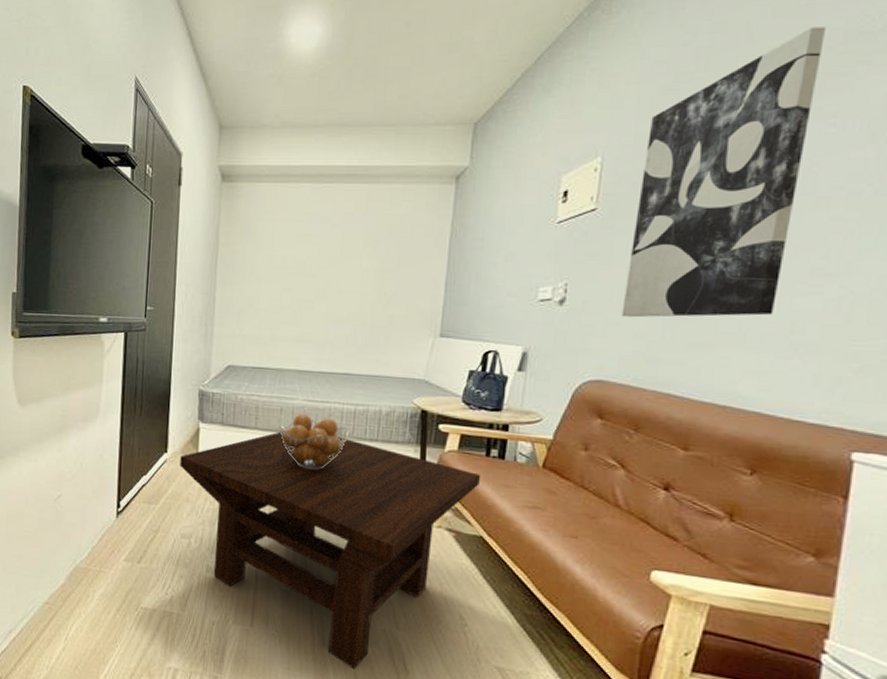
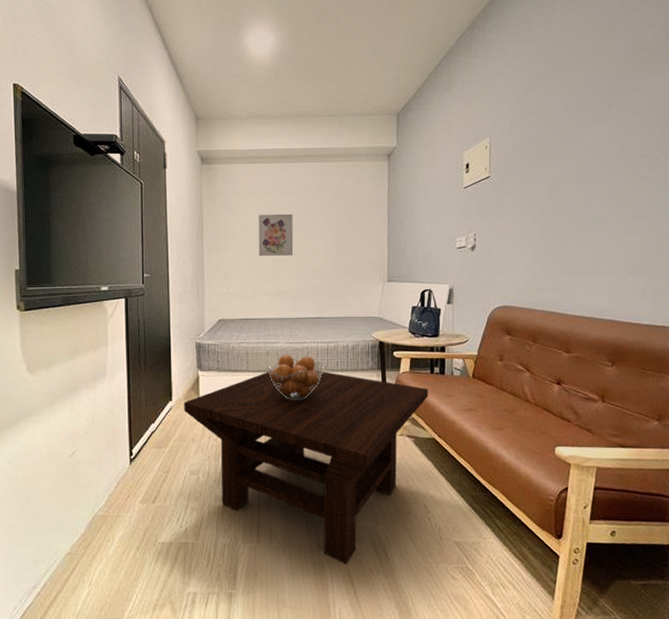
wall art: none [280,244,327,297] -> present [258,213,294,257]
wall art: present [621,26,825,318] -> none [515,44,622,257]

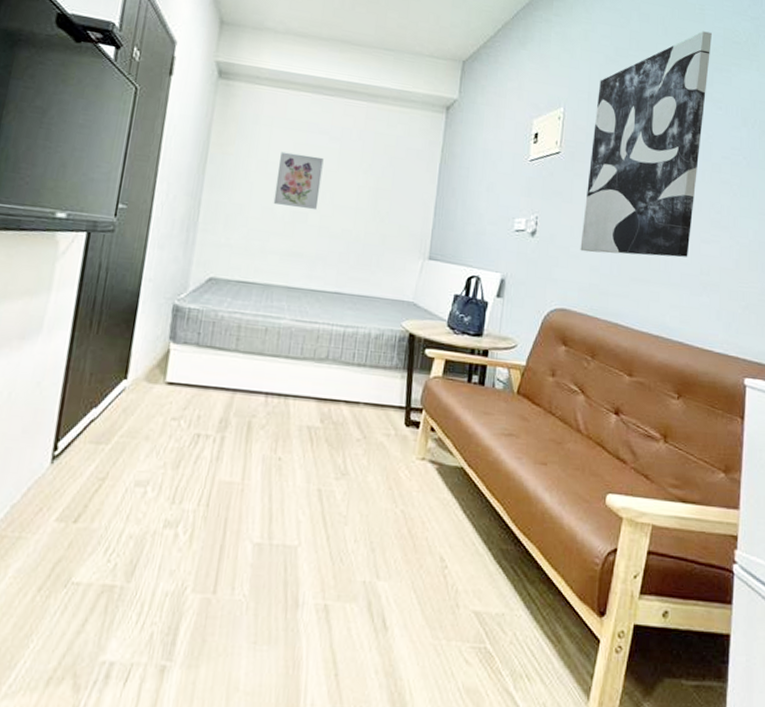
coffee table: present [184,370,429,565] -> none [141,354,463,634]
fruit basket: present [267,354,324,401] -> none [262,334,337,399]
wall art: none [515,44,622,257] -> present [580,31,712,258]

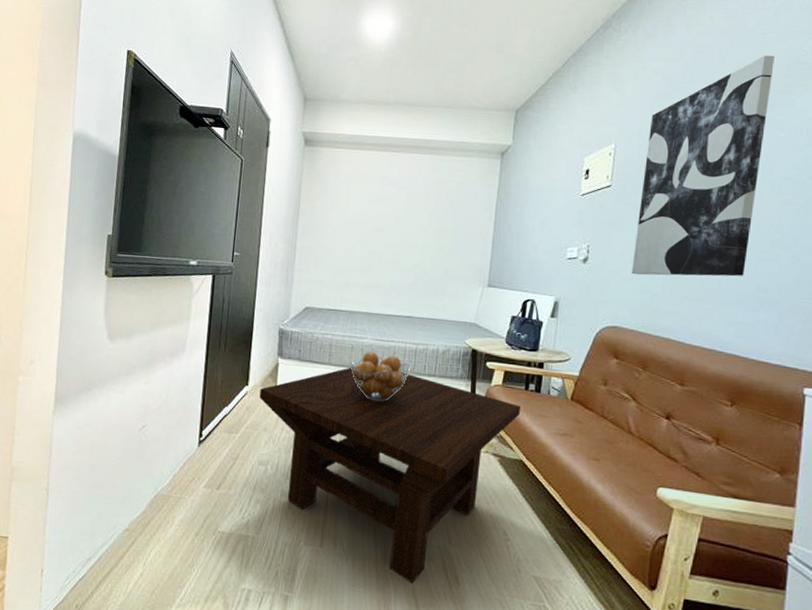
coffee table: none [141,354,463,634] -> present [259,366,521,584]
fruit basket: none [262,334,337,399] -> present [350,351,410,402]
wall art: present [273,151,324,211] -> none [353,202,394,250]

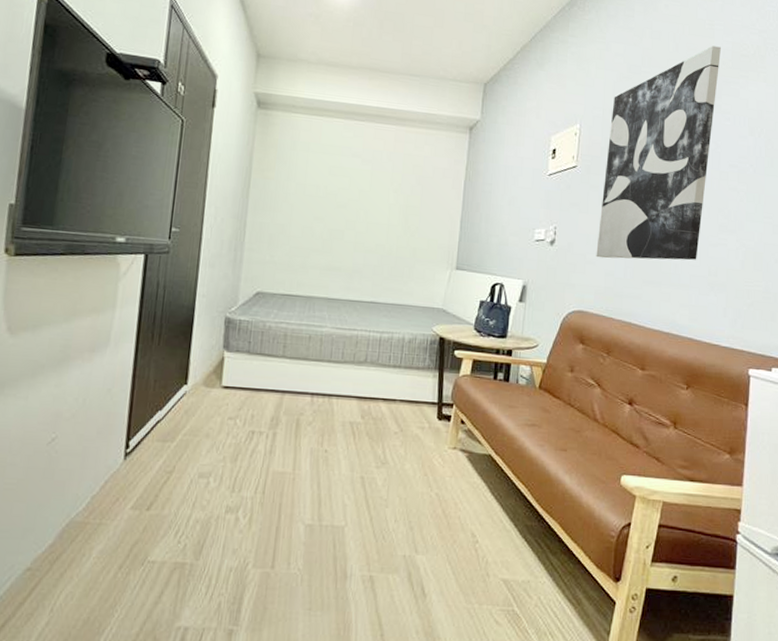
coffee table: present [259,366,521,584] -> none [201,359,490,601]
fruit basket: present [350,351,410,402] -> none [307,341,374,398]

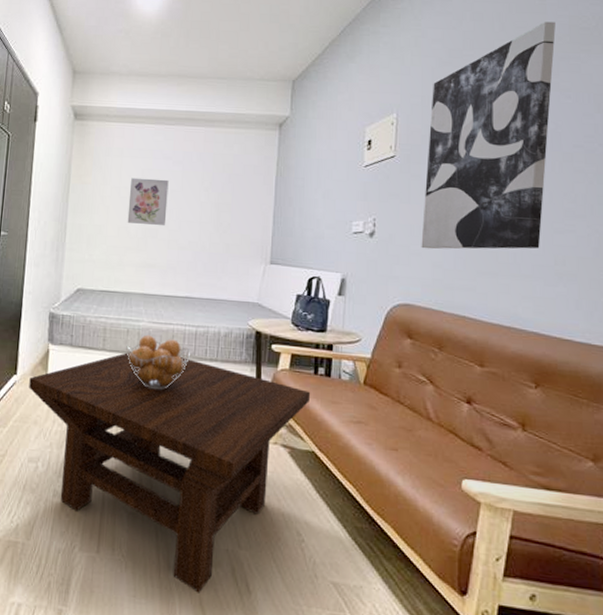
coffee table: none [201,359,490,601] -> present [29,352,311,593]
fruit basket: none [307,341,374,398] -> present [126,334,190,390]
wall art: none [312,174,357,228] -> present [127,177,169,226]

